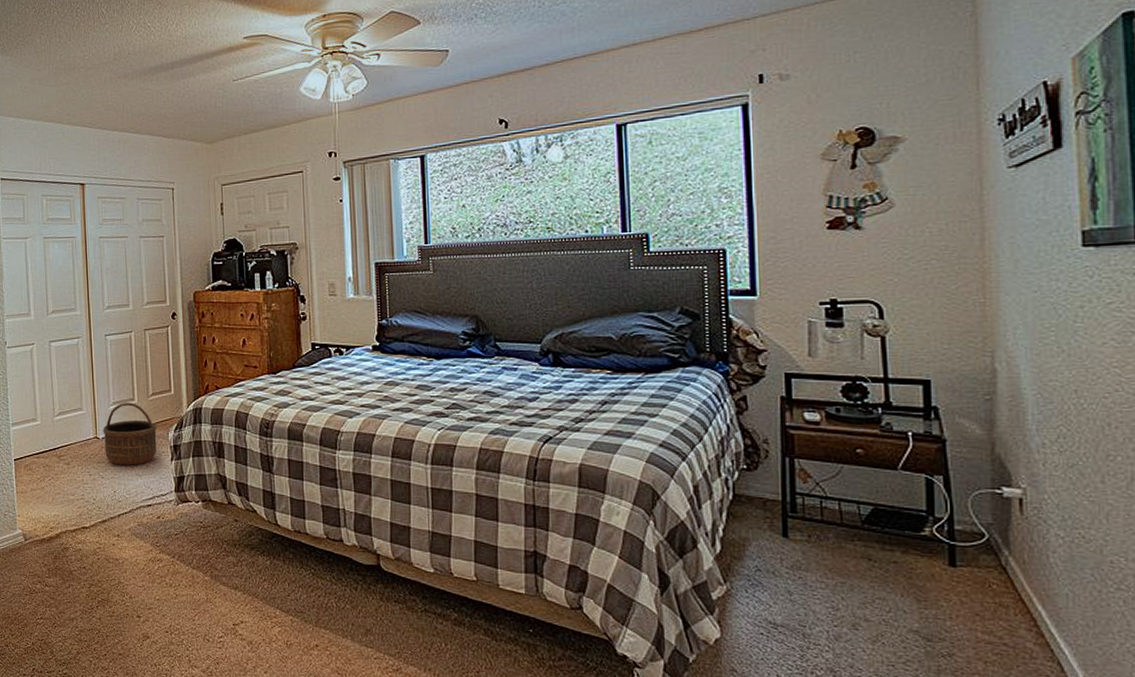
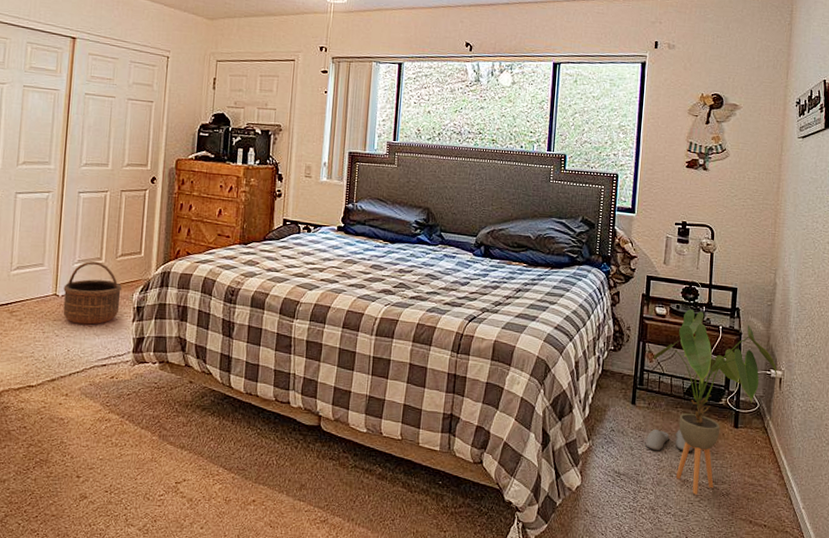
house plant: none [807,412,1013,655] -> present [653,309,777,495]
slippers: none [809,569,887,598] -> present [645,429,694,452]

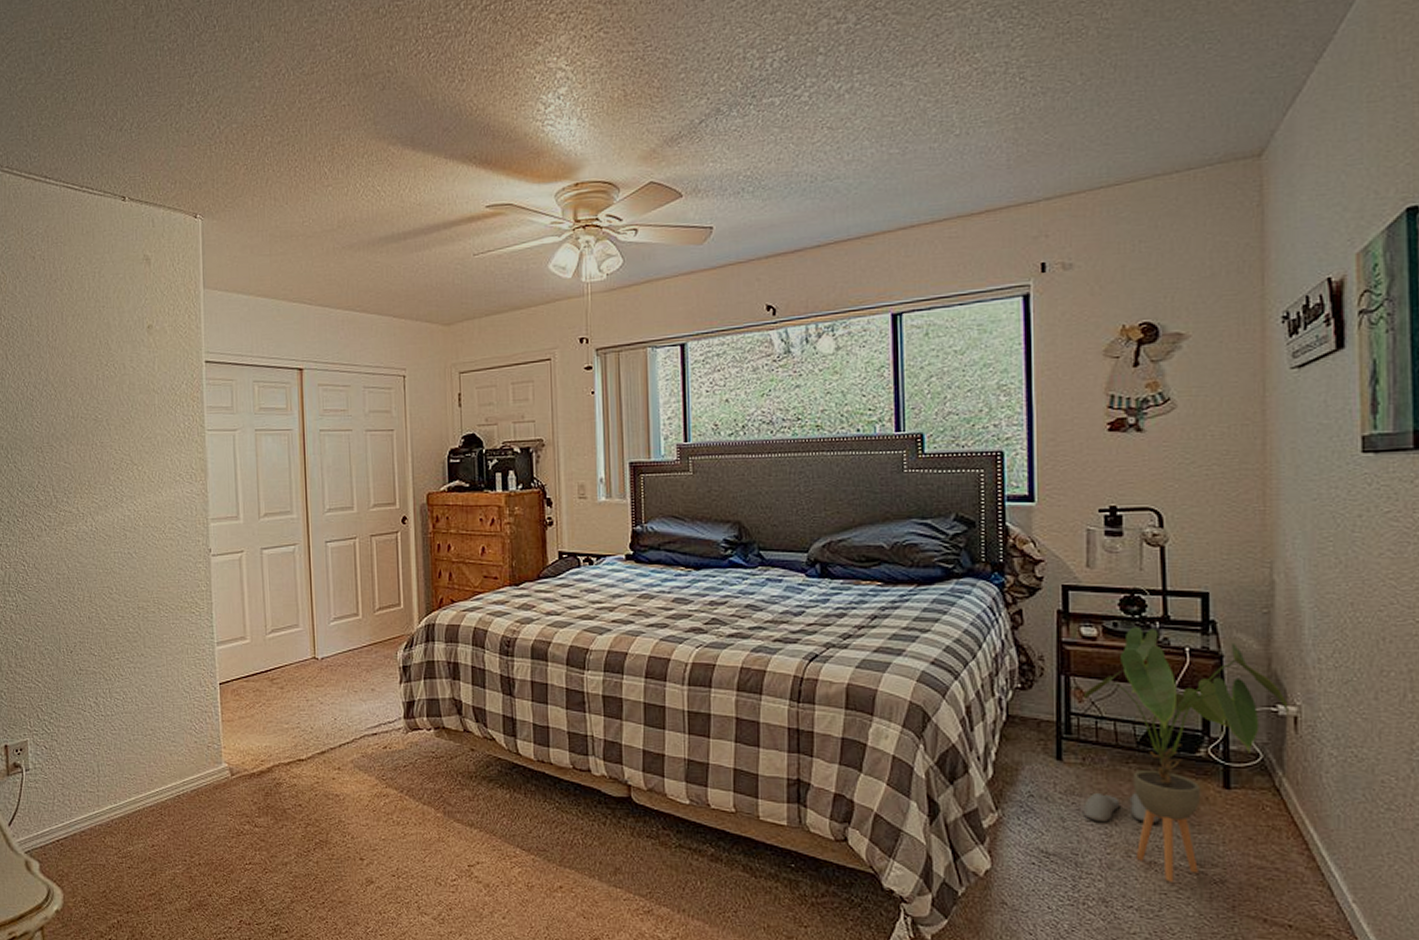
basket: present [63,261,122,325] -> none [322,617,384,689]

